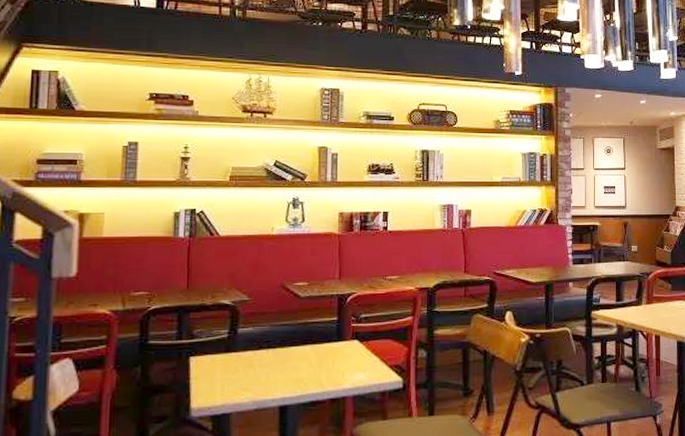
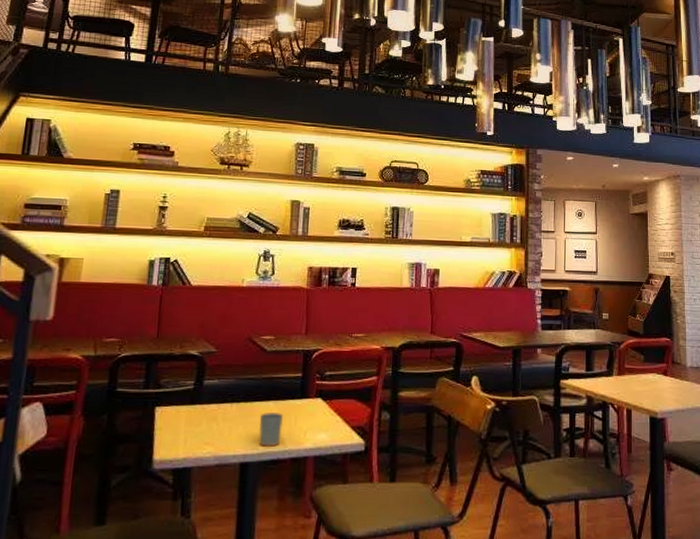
mug: none [296,355,320,389] -> present [258,411,283,447]

